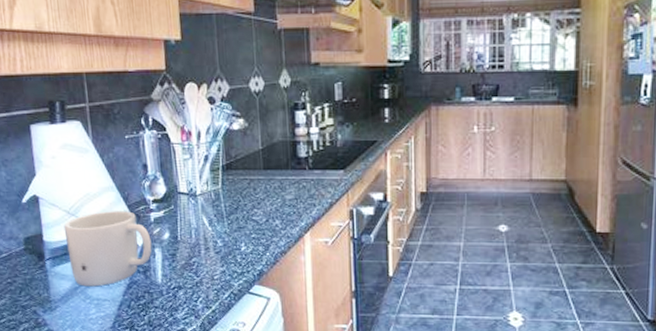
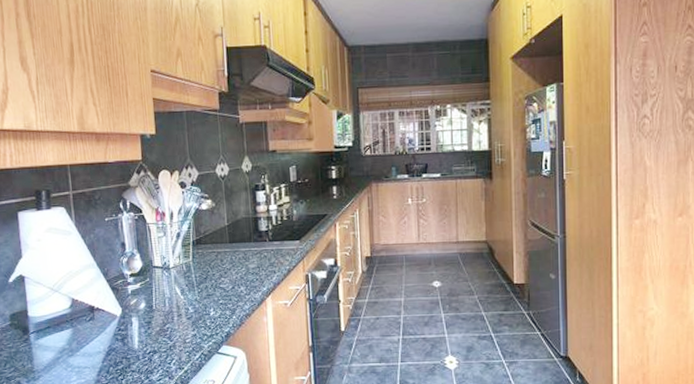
mug: present [63,211,152,287] -> none [47,285,130,356]

